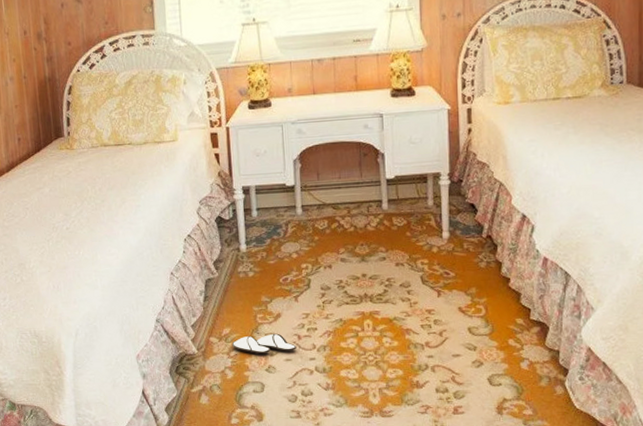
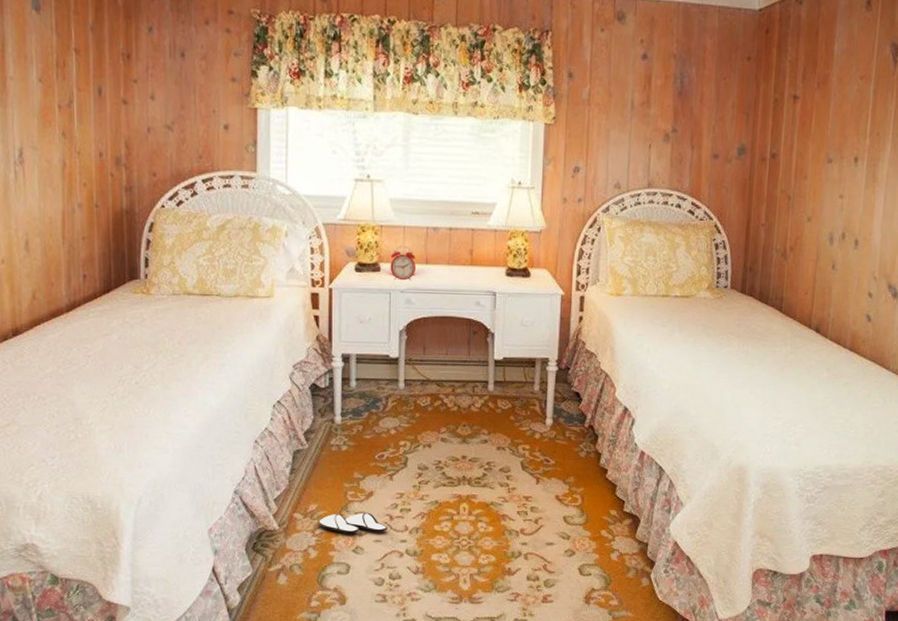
alarm clock: none [279,79,304,113] -> present [390,245,415,281]

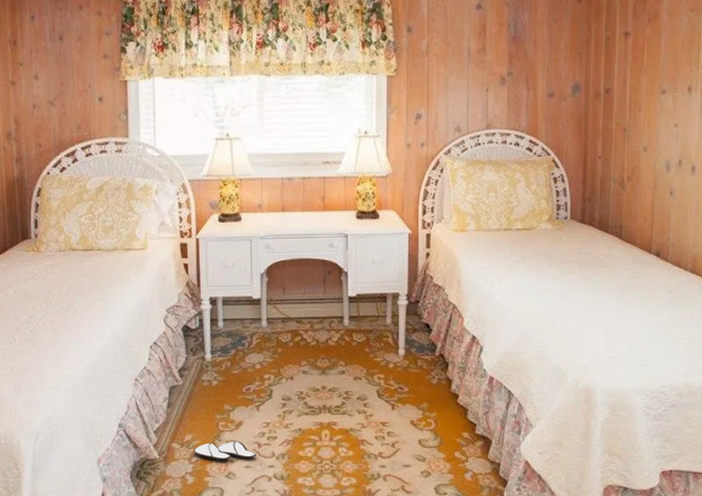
alarm clock: present [390,245,415,281] -> none [250,196,273,228]

